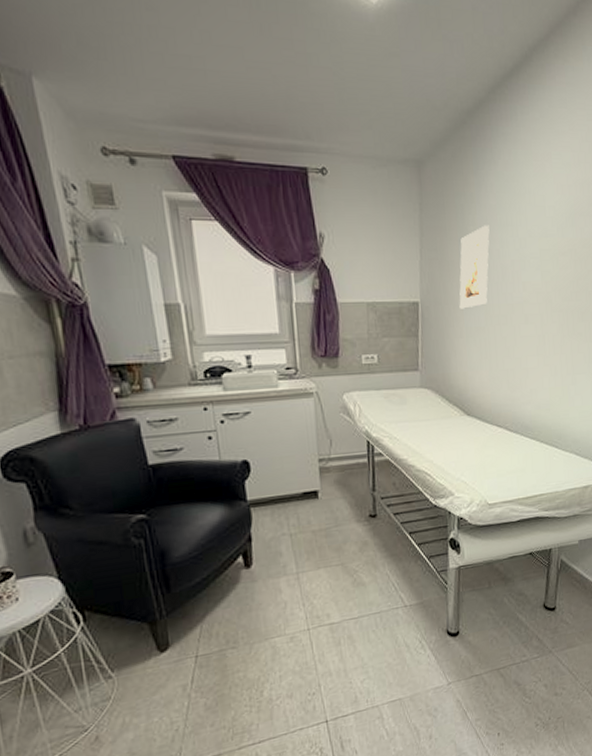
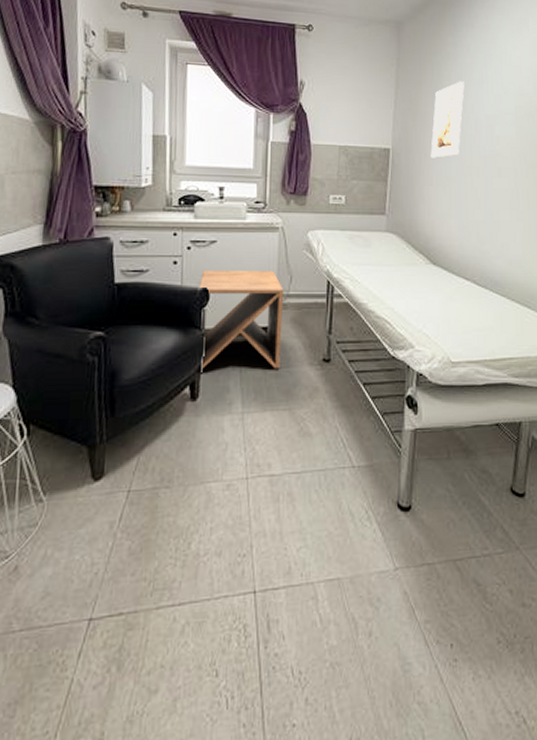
side table: none [237,437,329,540] -> present [198,271,284,371]

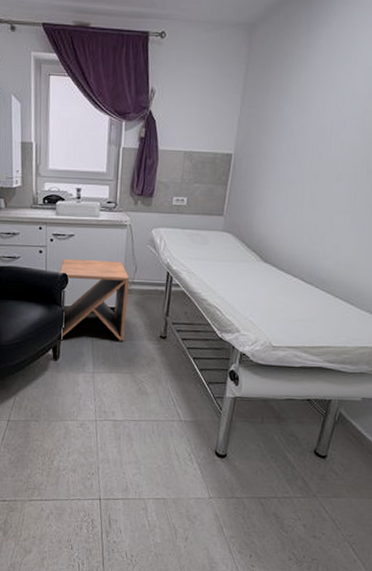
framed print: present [430,81,465,158] -> none [271,85,313,163]

